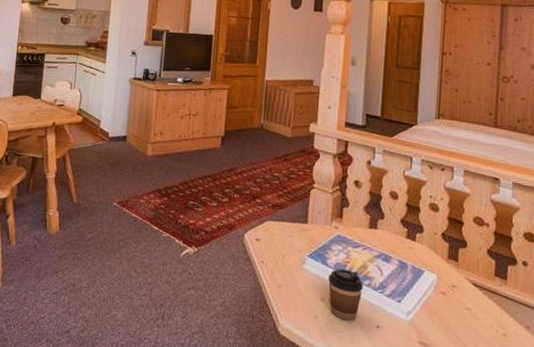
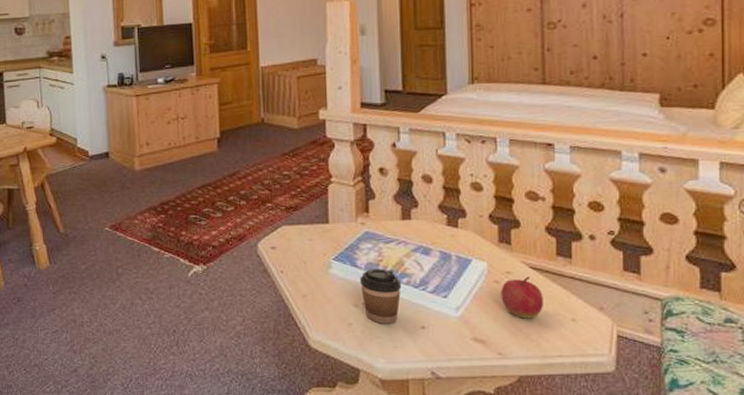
apple: none [446,291,481,330] -> present [501,276,543,319]

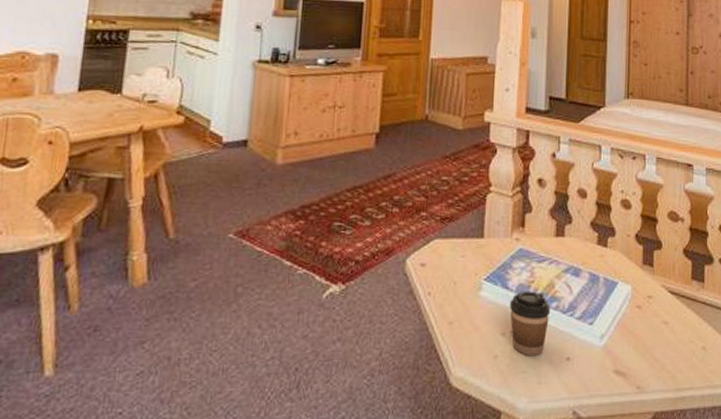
apple: present [501,276,543,319] -> none [642,301,679,347]

